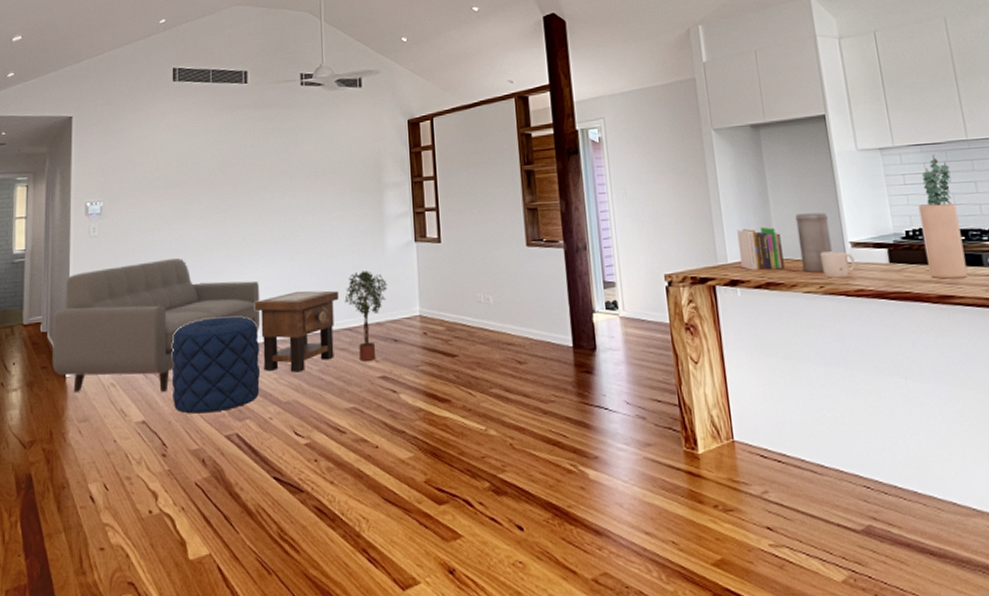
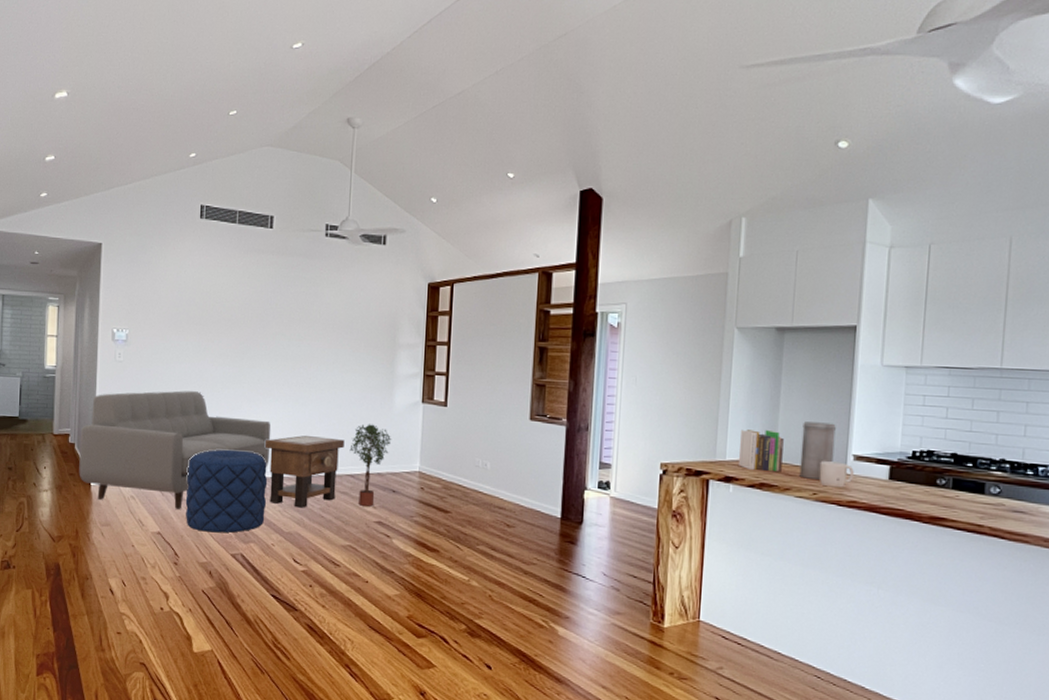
vase: present [917,154,968,279] -> none [927,379,975,503]

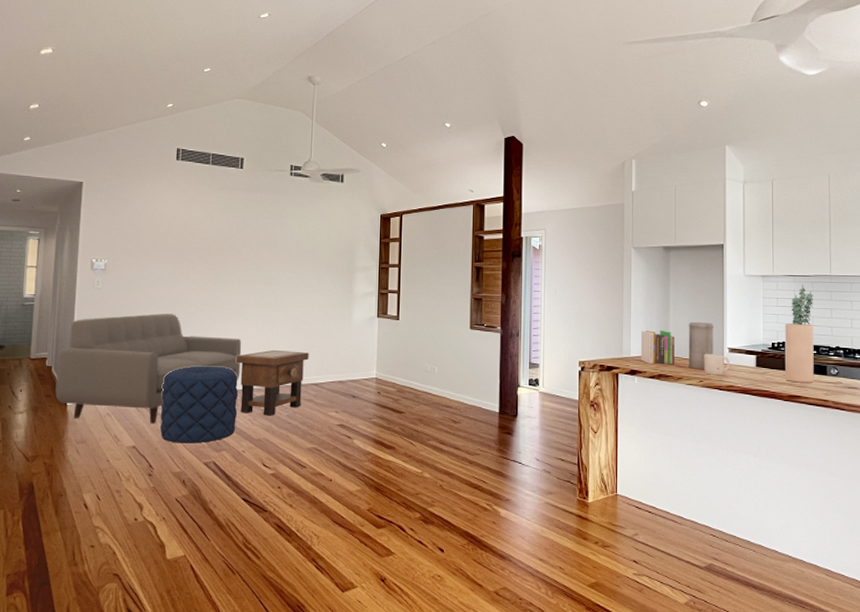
potted tree: present [349,424,392,507] -> none [313,338,352,411]
vase: none [927,379,975,503] -> present [784,285,814,383]

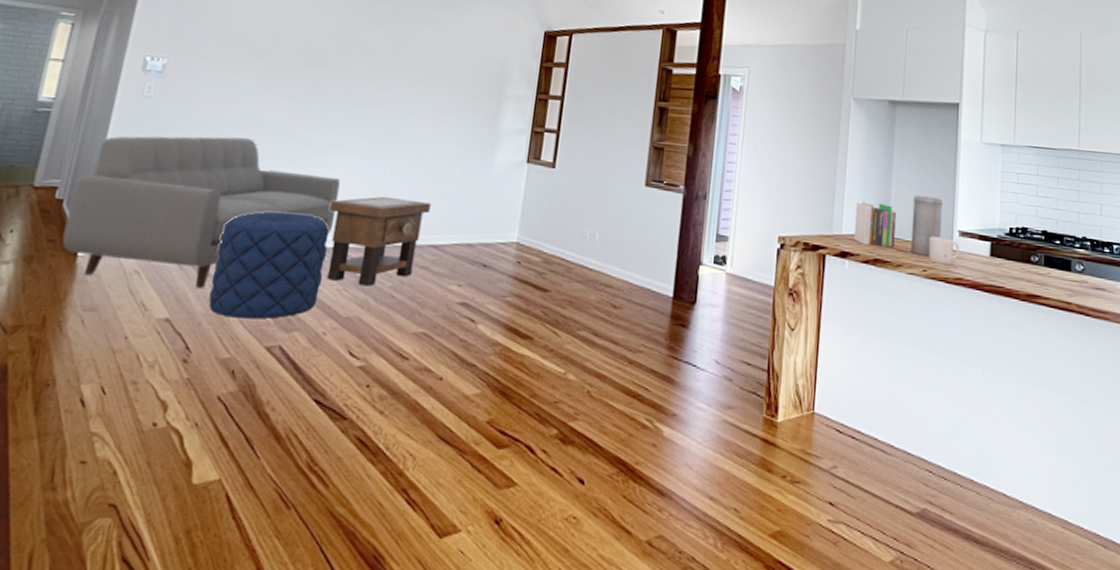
vase: present [784,285,814,383] -> none [1023,159,1059,280]

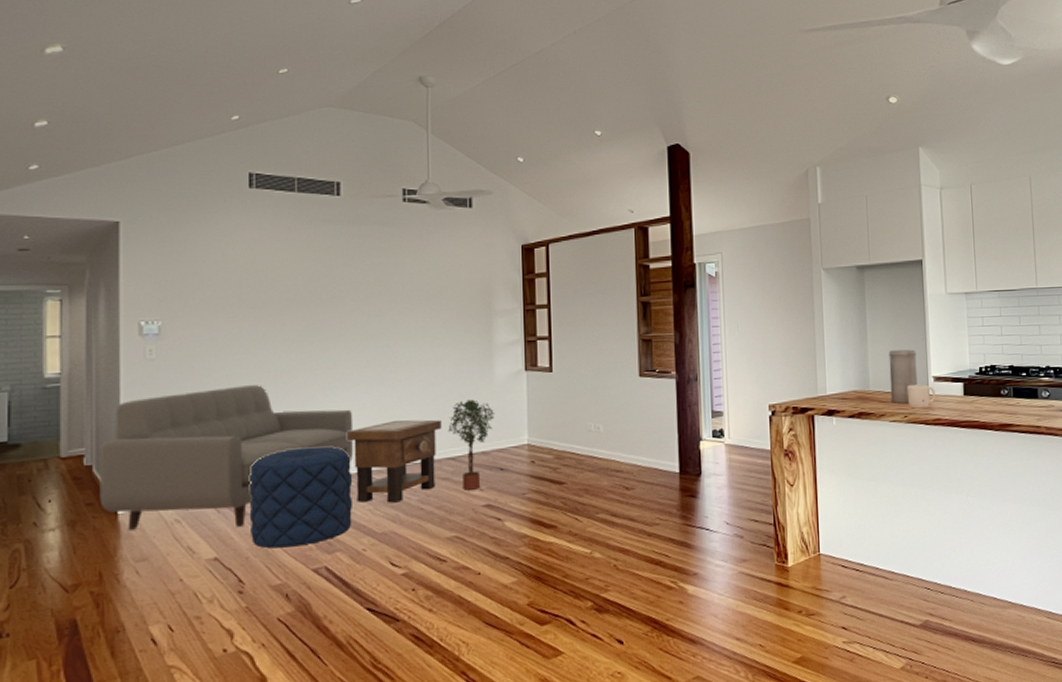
potted tree: none [435,185,488,284] -> present [448,399,495,490]
books: present [854,202,896,248] -> none [837,361,876,401]

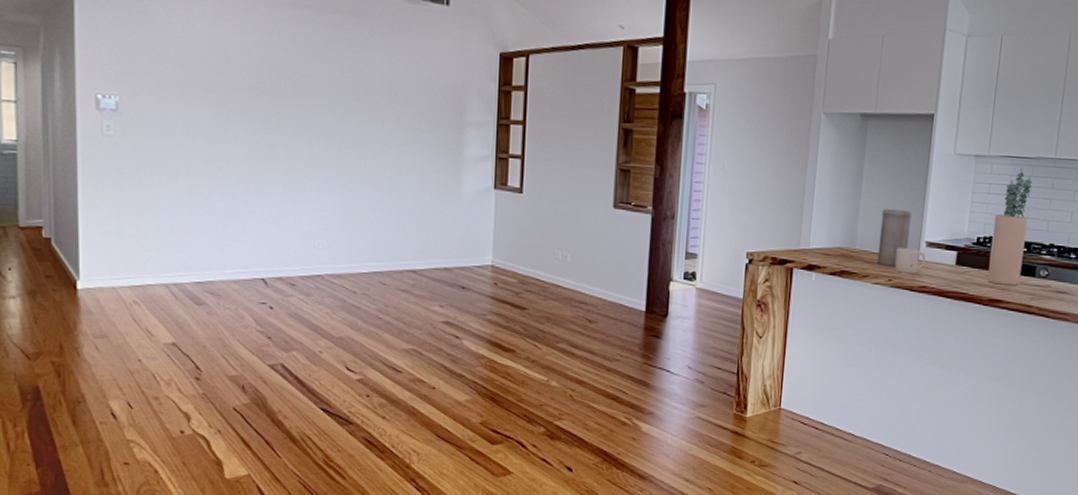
sofa: present [99,385,354,530] -> none [58,173,314,315]
pouf: present [249,446,353,548] -> none [207,243,312,341]
side table: present [347,419,442,503] -> none [308,225,404,309]
potted tree: present [448,399,495,490] -> none [410,213,460,305]
vase: none [991,300,1025,410] -> present [987,168,1032,286]

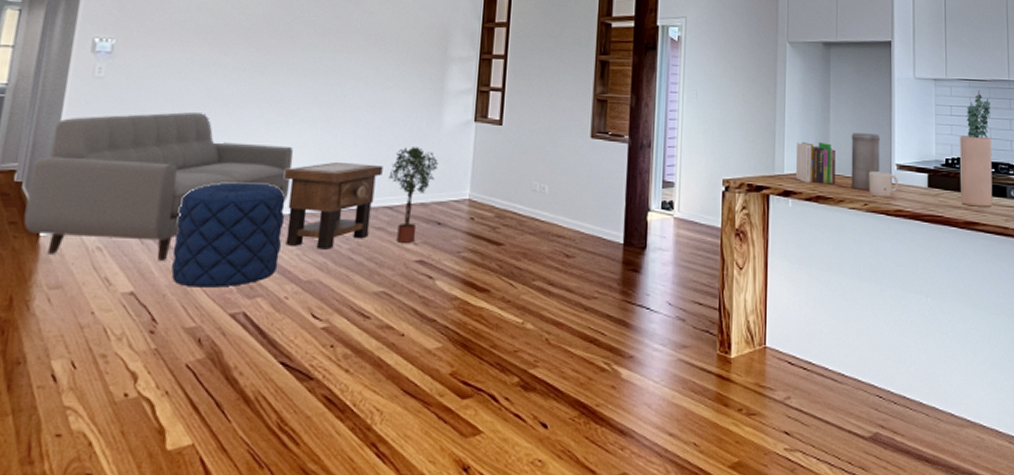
sofa: none [58,173,314,315] -> present [23,112,294,261]
pouf: none [207,243,312,341] -> present [171,182,286,288]
side table: none [308,225,404,309] -> present [285,161,383,250]
potted tree: none [410,213,460,305] -> present [388,147,439,243]
books: none [822,217,864,260] -> present [796,141,835,184]

